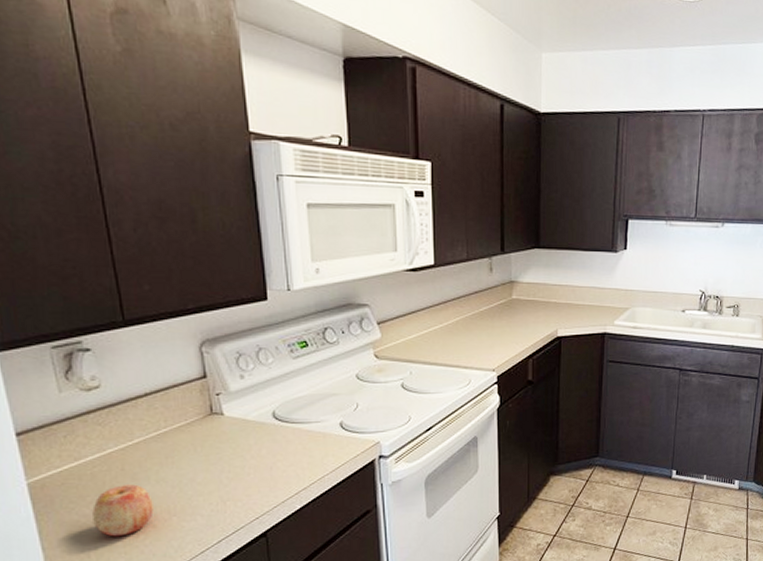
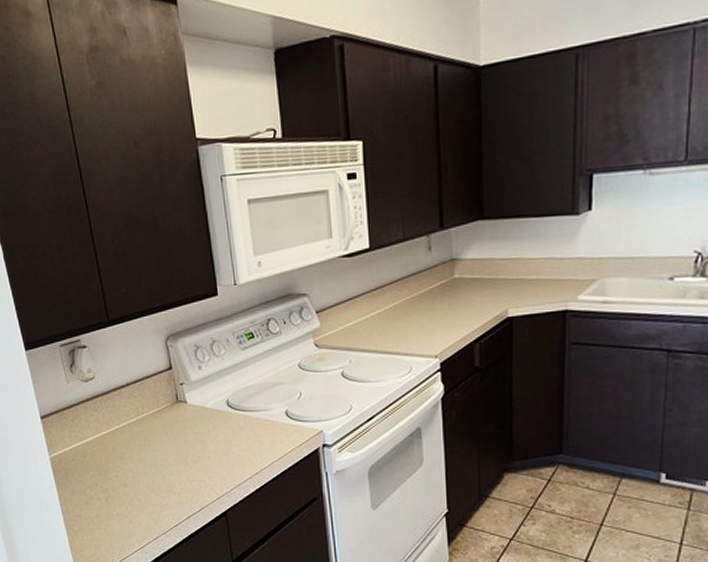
apple: present [92,484,154,537] -> none [94,462,138,507]

